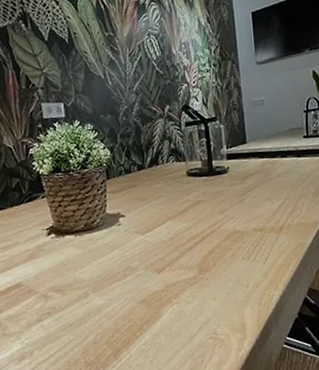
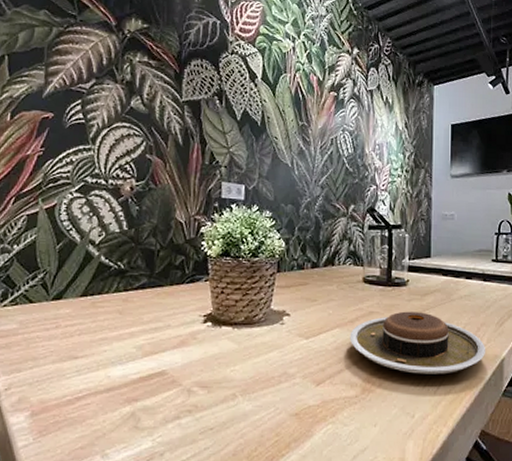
plate: none [181,194,306,250] -> present [349,311,485,375]

